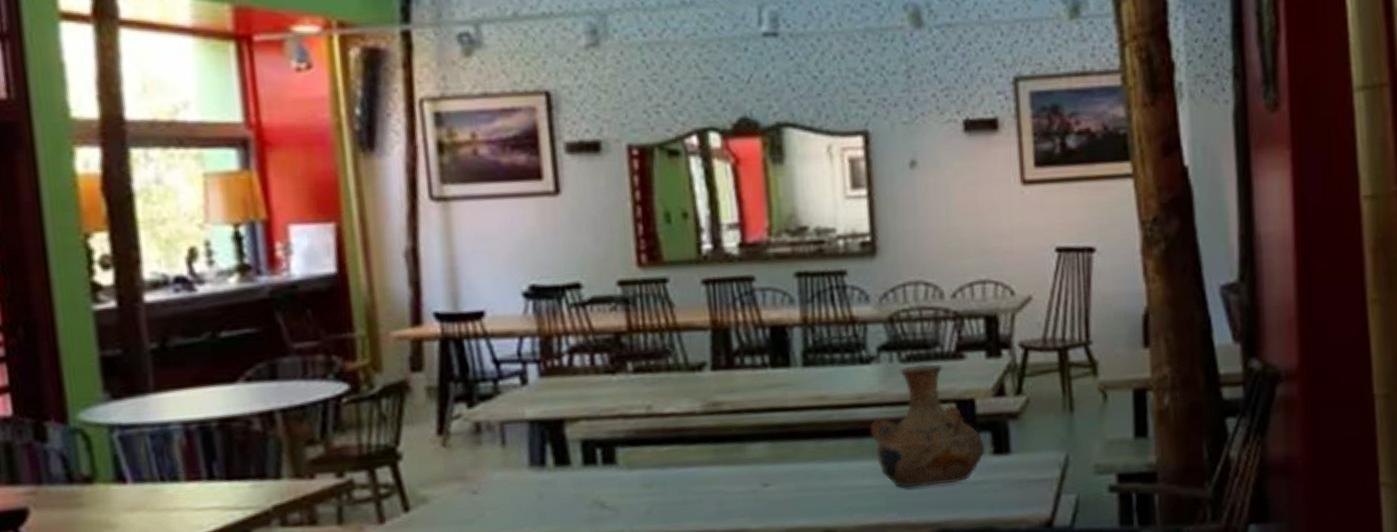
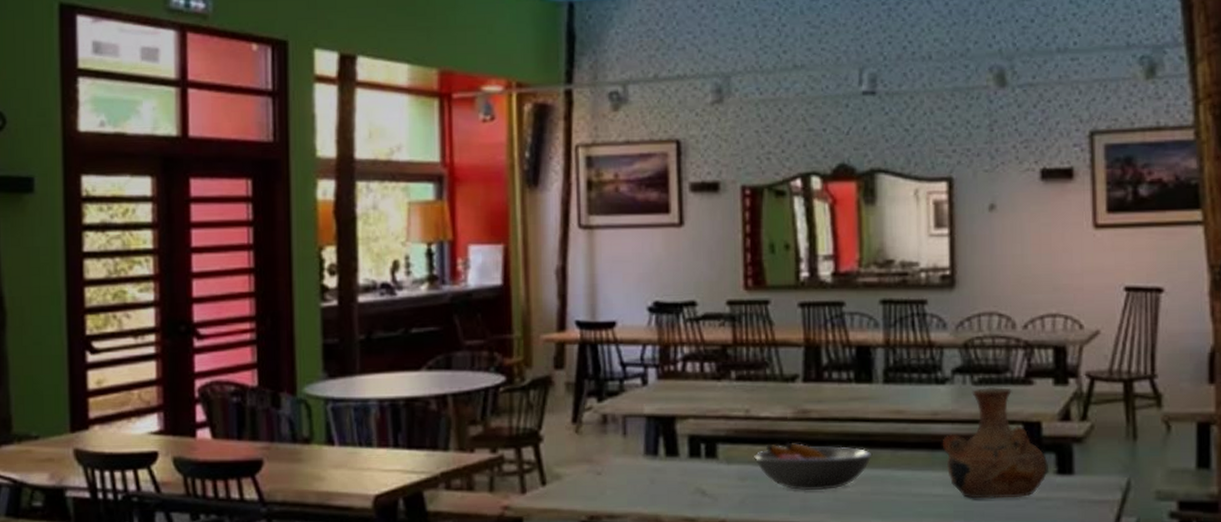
fruit bowl: none [659,440,794,494] -> present [754,442,873,491]

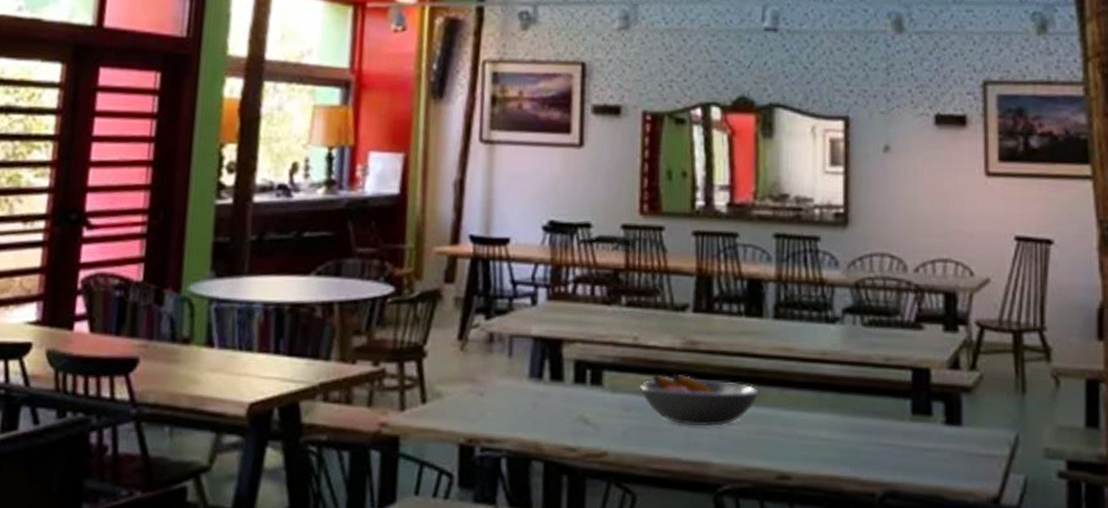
vase: present [942,387,1048,499] -> none [830,330,936,447]

